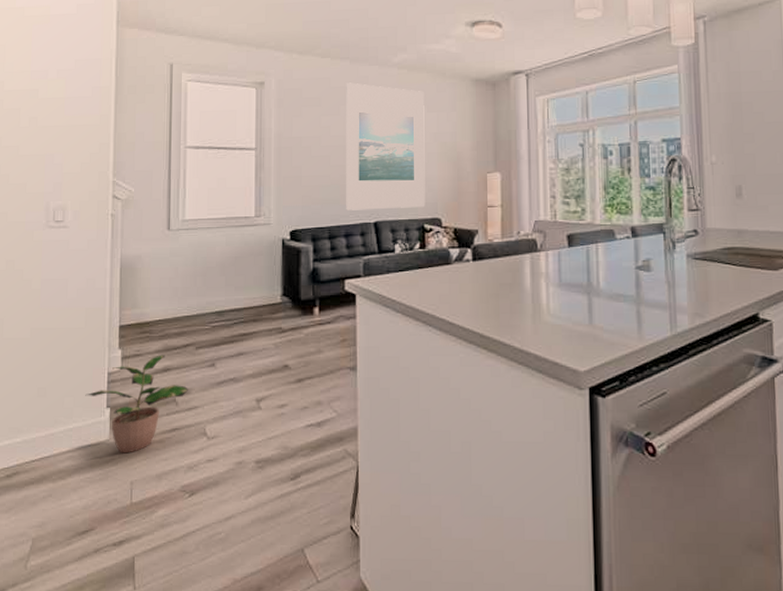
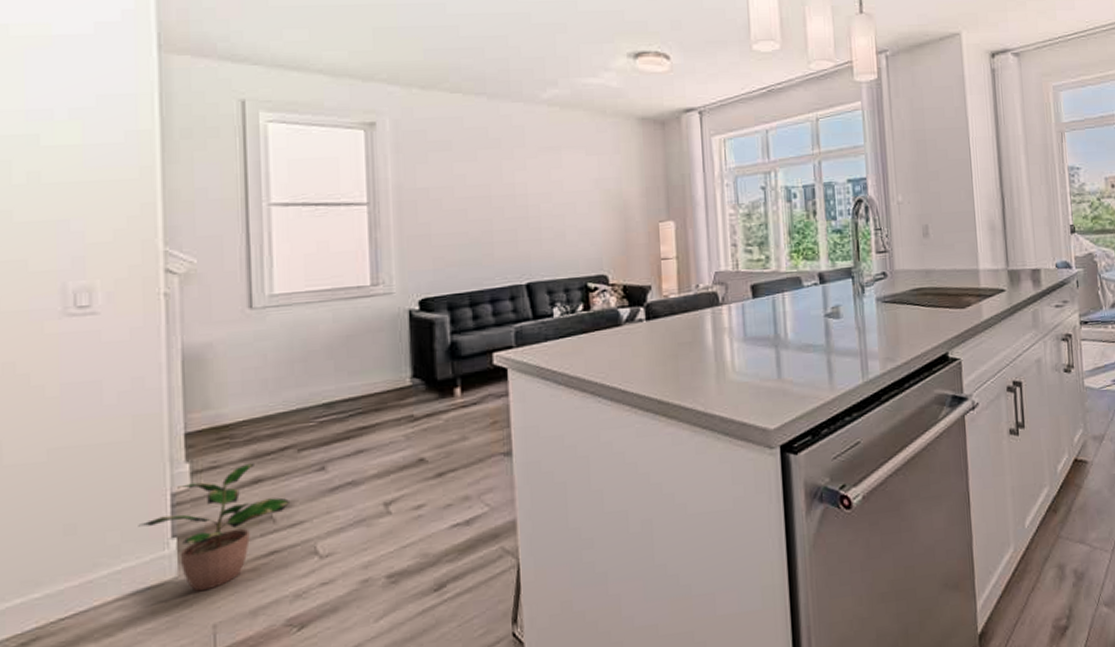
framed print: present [346,82,425,211] -> none [483,122,588,272]

